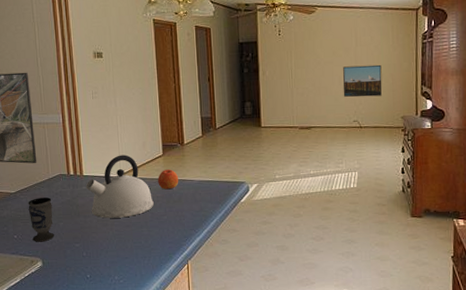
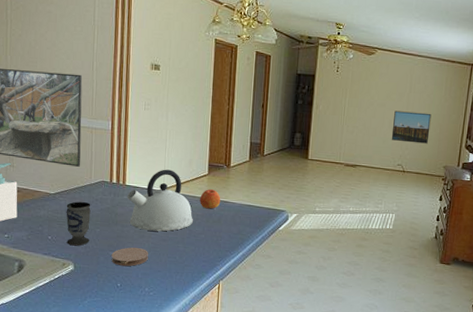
coaster: none [77,237,114,257] -> present [111,247,148,267]

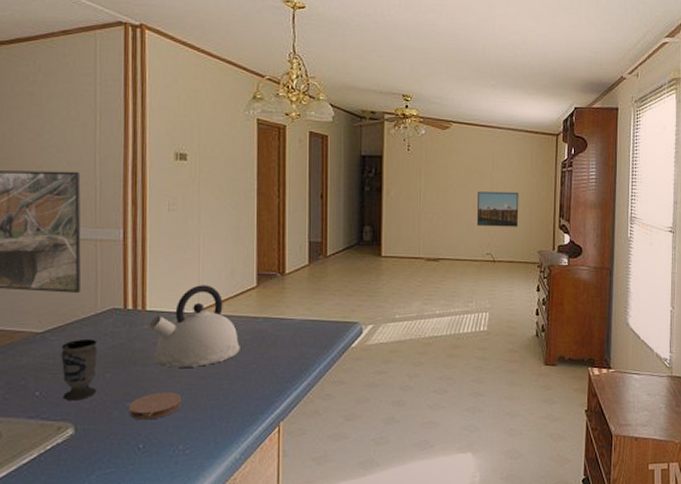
apple: present [200,189,221,209] -> none [248,305,275,331]

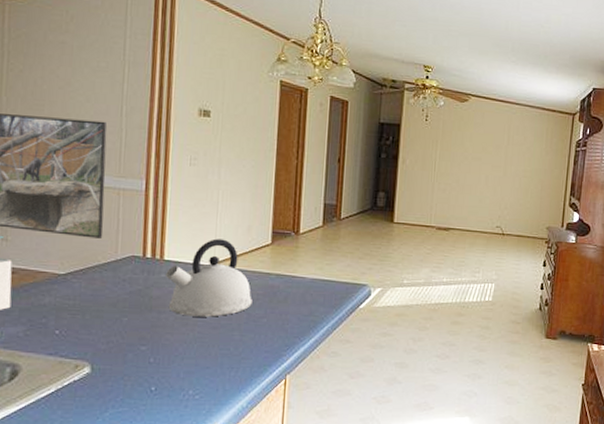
cup: present [61,339,97,401] -> none [81,283,116,342]
coaster: present [129,392,181,420] -> none [143,339,194,364]
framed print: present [476,191,519,227] -> none [488,165,532,202]

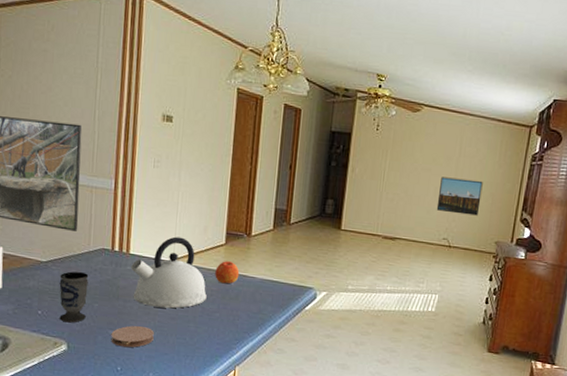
cup: none [81,283,116,342] -> present [59,271,89,323]
coaster: none [143,339,194,364] -> present [110,325,154,348]
apple: none [261,262,288,287] -> present [215,261,240,284]
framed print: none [488,165,532,202] -> present [436,177,483,216]

